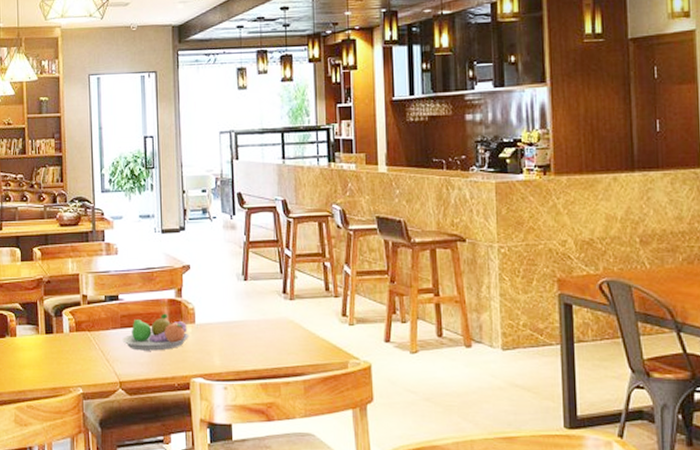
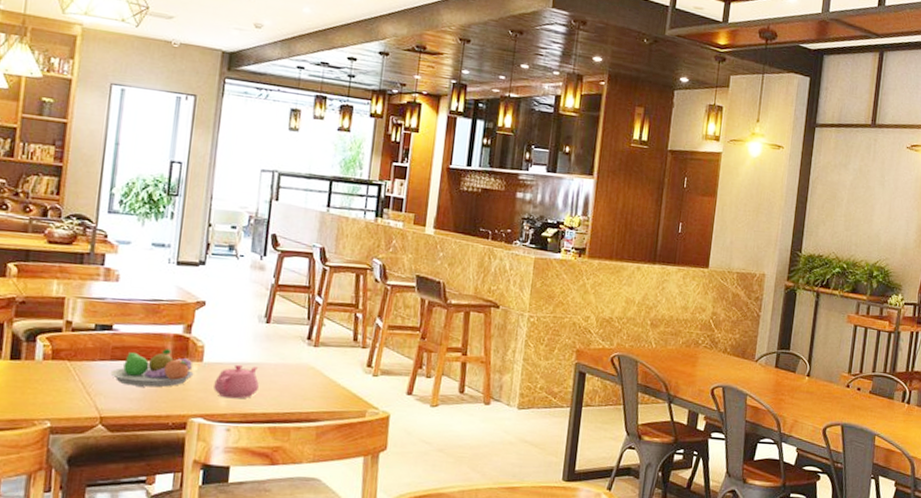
teapot: none [208,323,246,357] -> present [214,364,259,399]

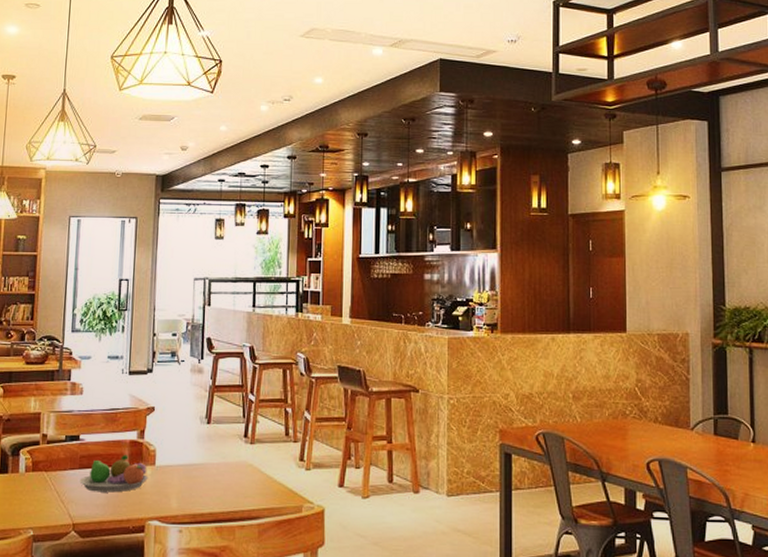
teapot: present [214,364,259,399] -> none [166,466,204,500]

